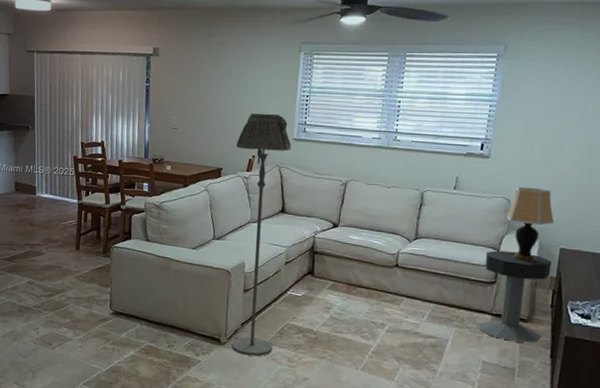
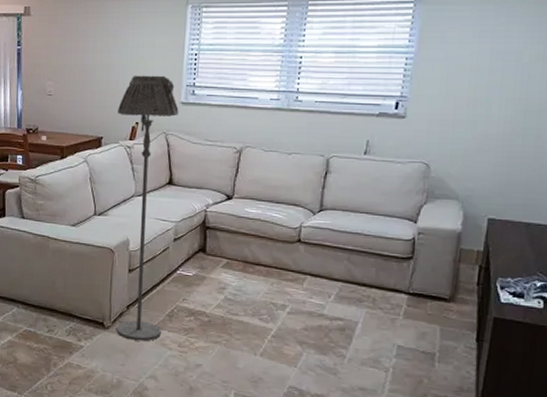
side table: present [479,250,552,343] -> none [393,222,478,325]
table lamp: present [507,186,555,262] -> none [426,149,482,234]

